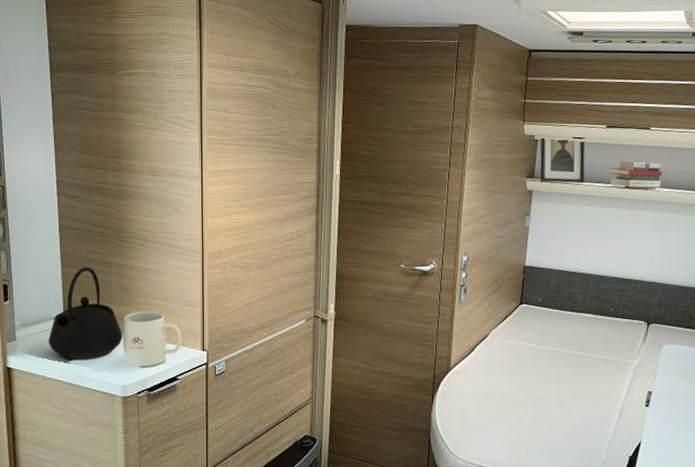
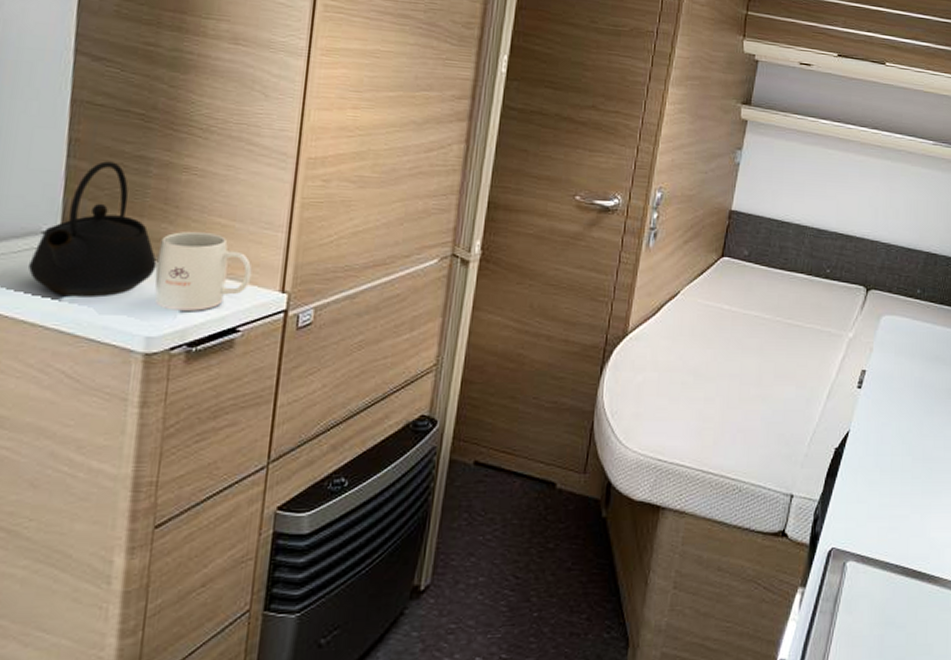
picture frame: present [540,138,586,184] -> none [758,59,813,118]
books: present [609,160,662,190] -> none [836,96,895,135]

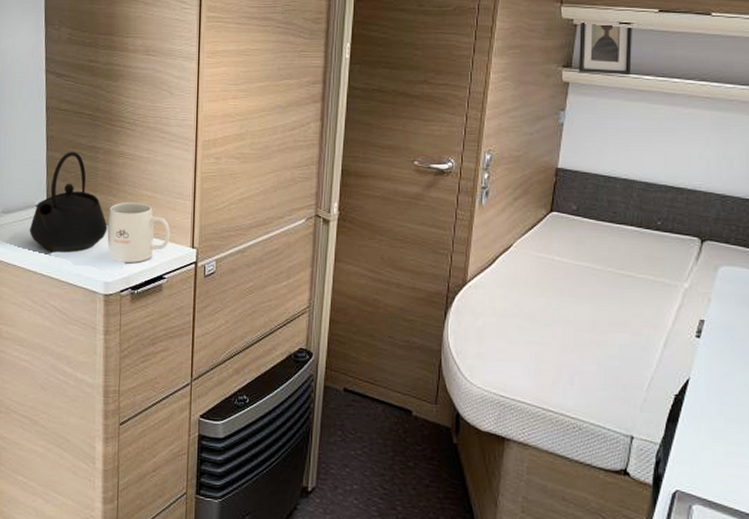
picture frame: none [758,59,813,118] -> present [579,23,633,76]

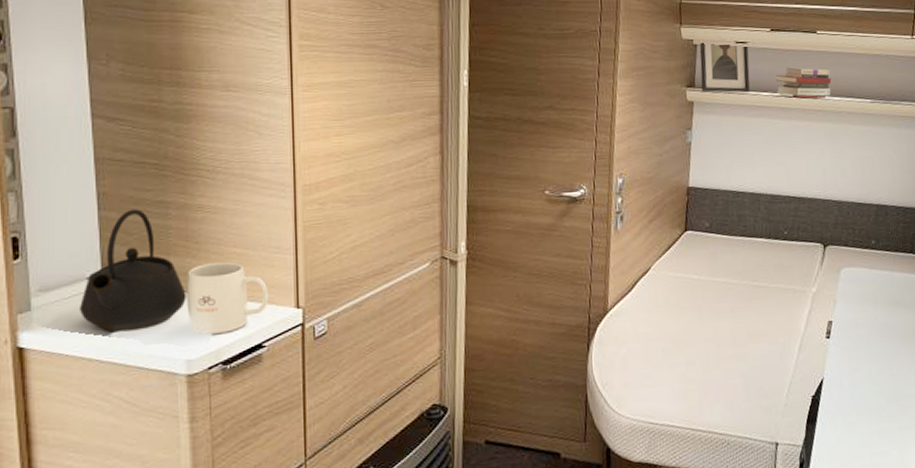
books: none [660,50,724,86] -> present [775,67,832,99]

